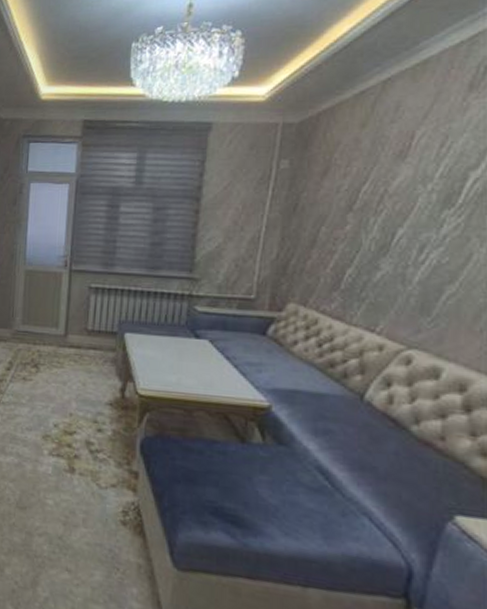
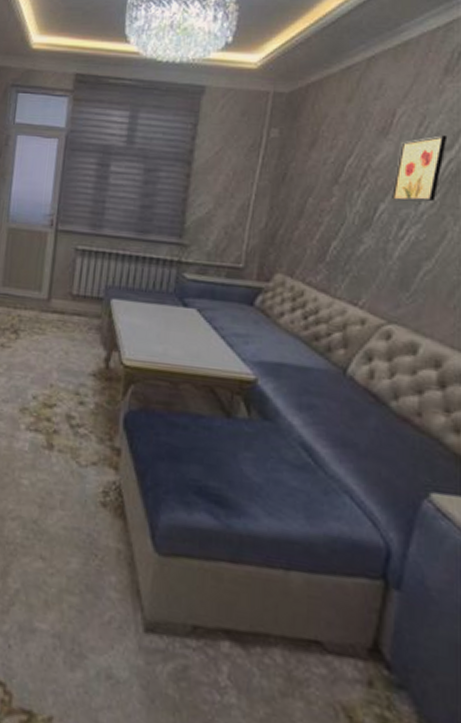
wall art: none [409,154,473,226] -> present [390,135,448,202]

